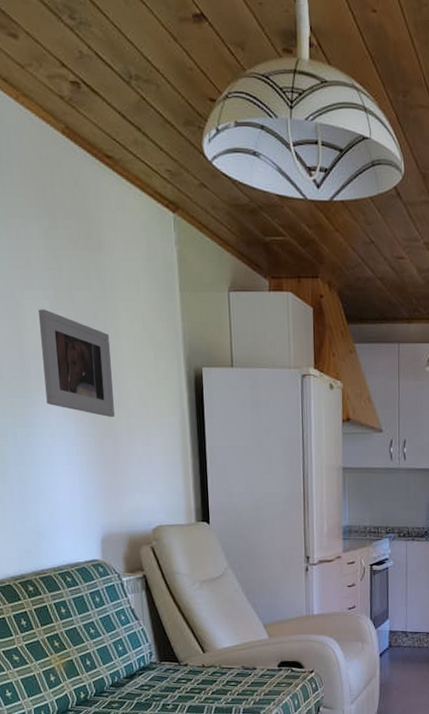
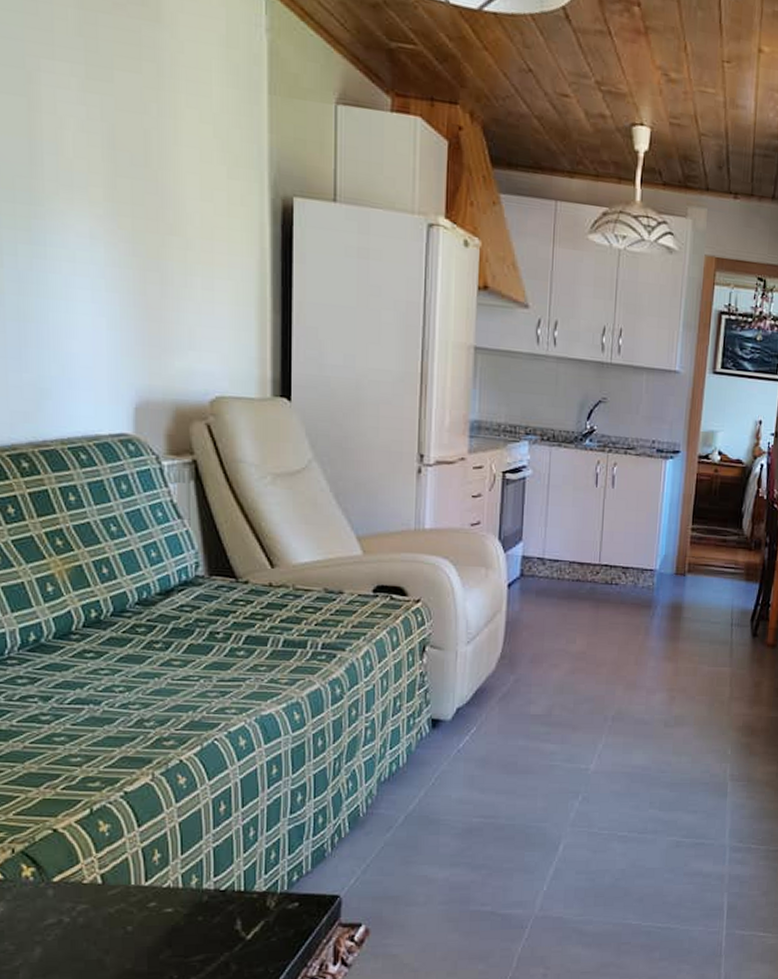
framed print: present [38,309,115,417] -> none [60,87,165,246]

